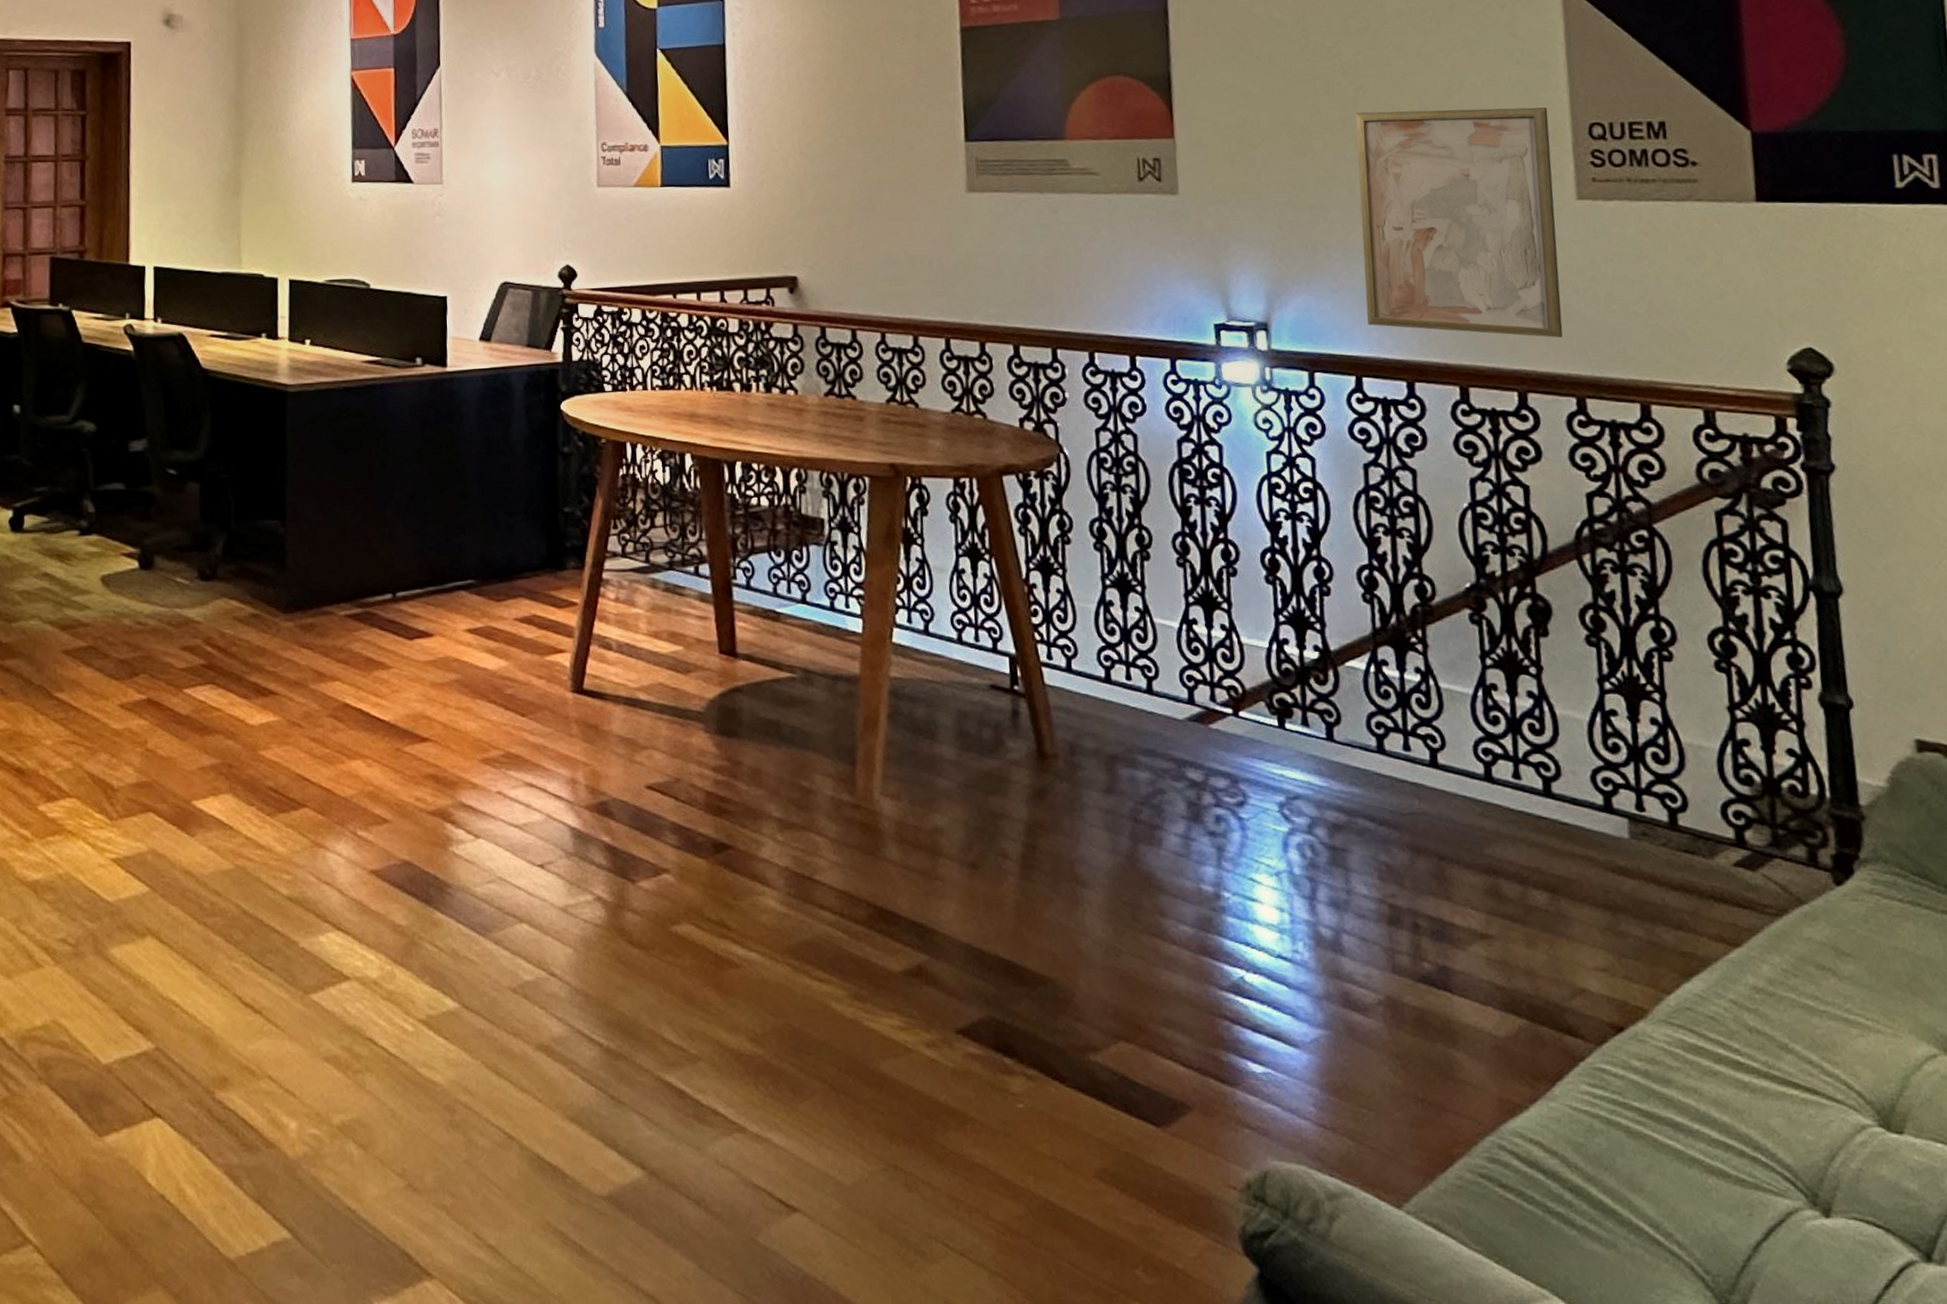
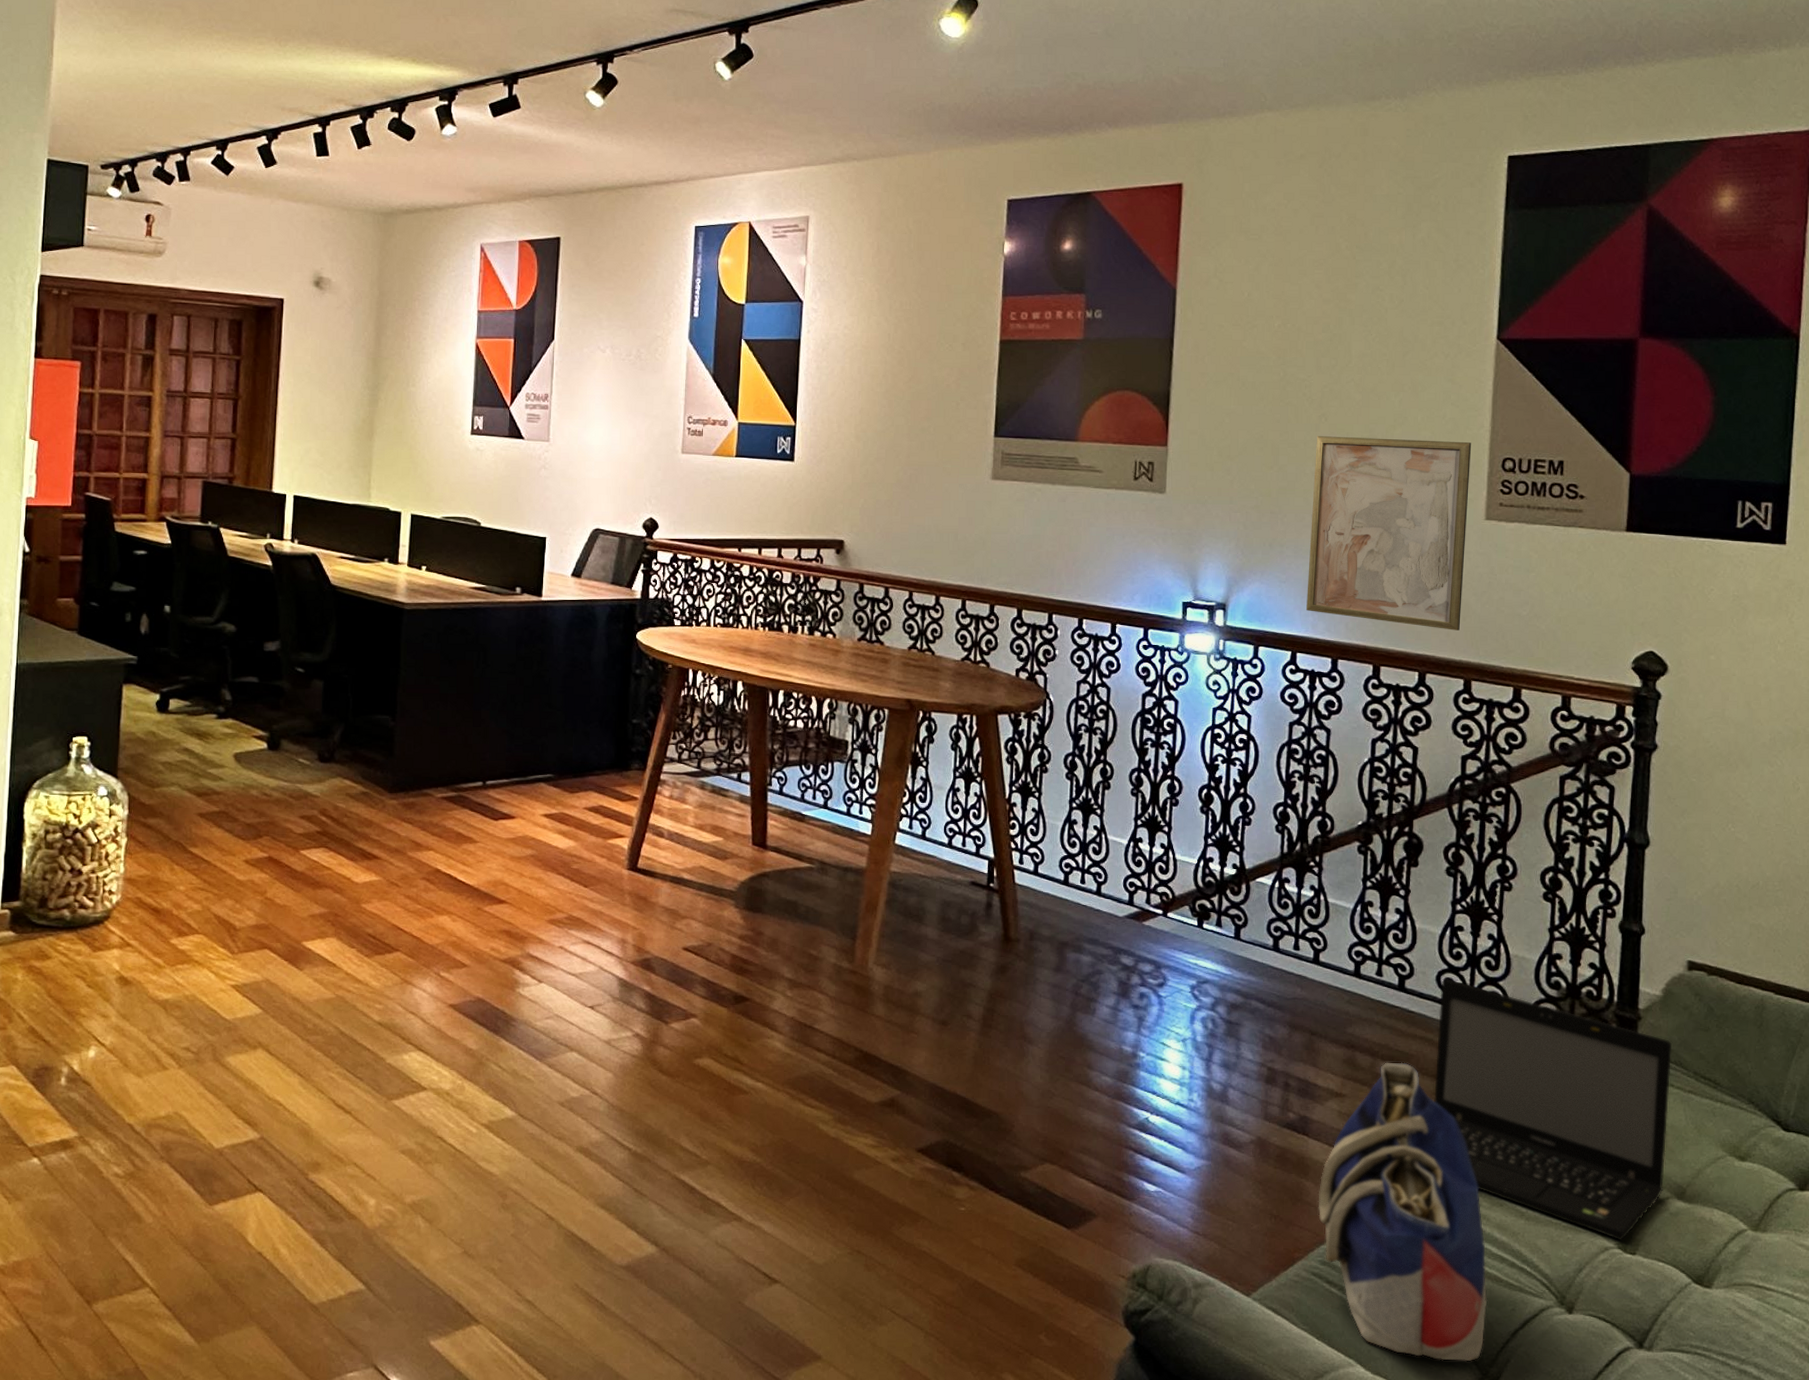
tote bag: none [1473,890,1718,1288] -> present [1318,1062,1488,1362]
laptop: none [1598,777,1928,1116] -> present [1434,978,1672,1241]

